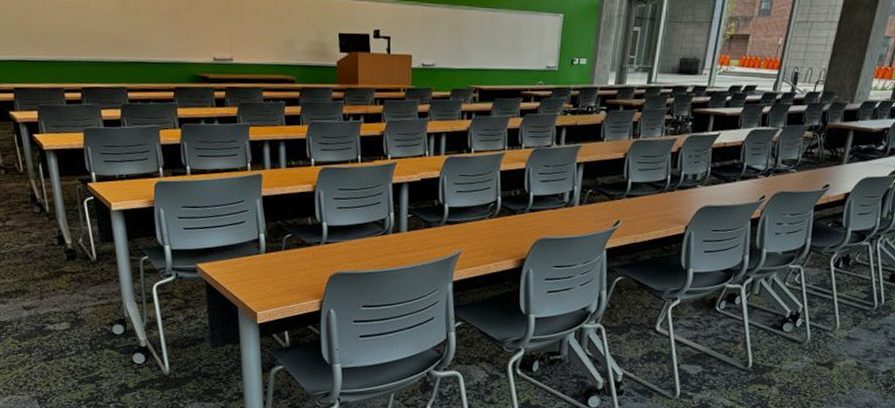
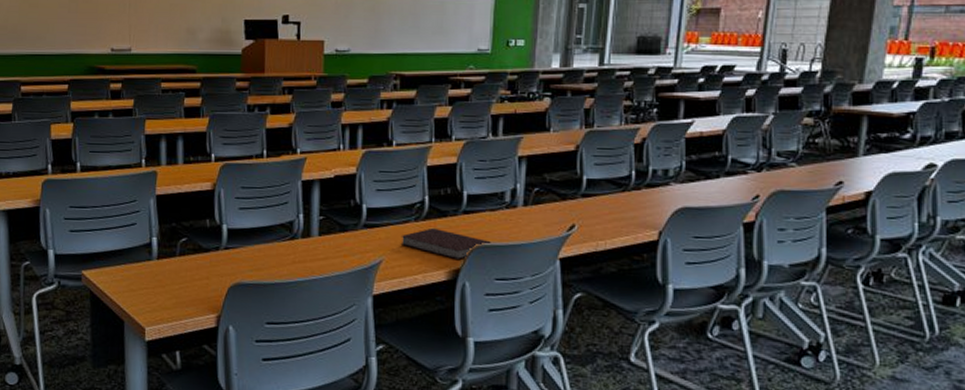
notebook: none [476,224,551,250] -> present [400,227,491,259]

